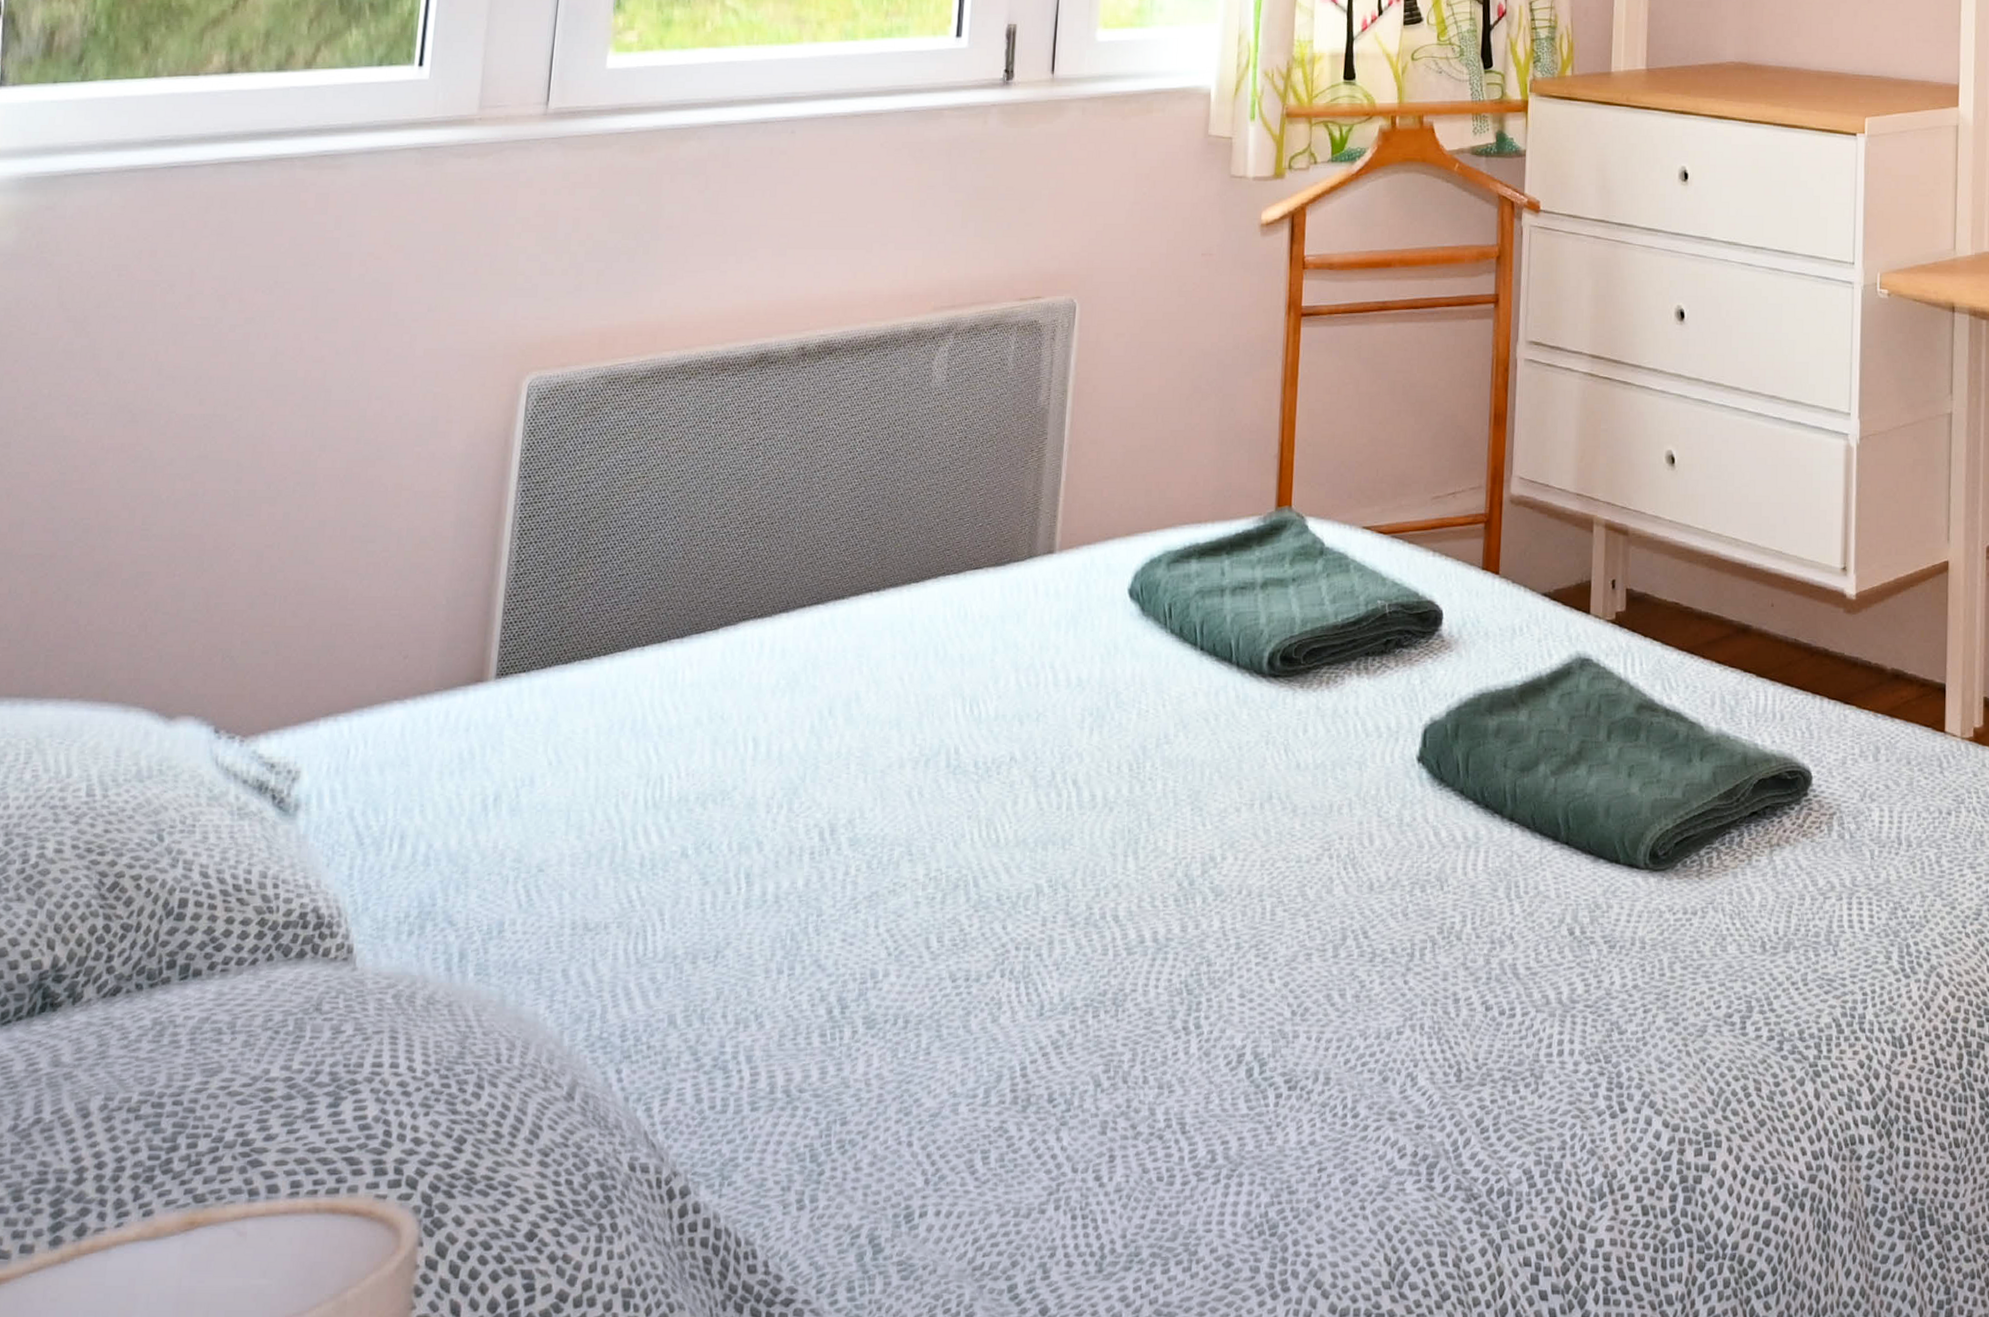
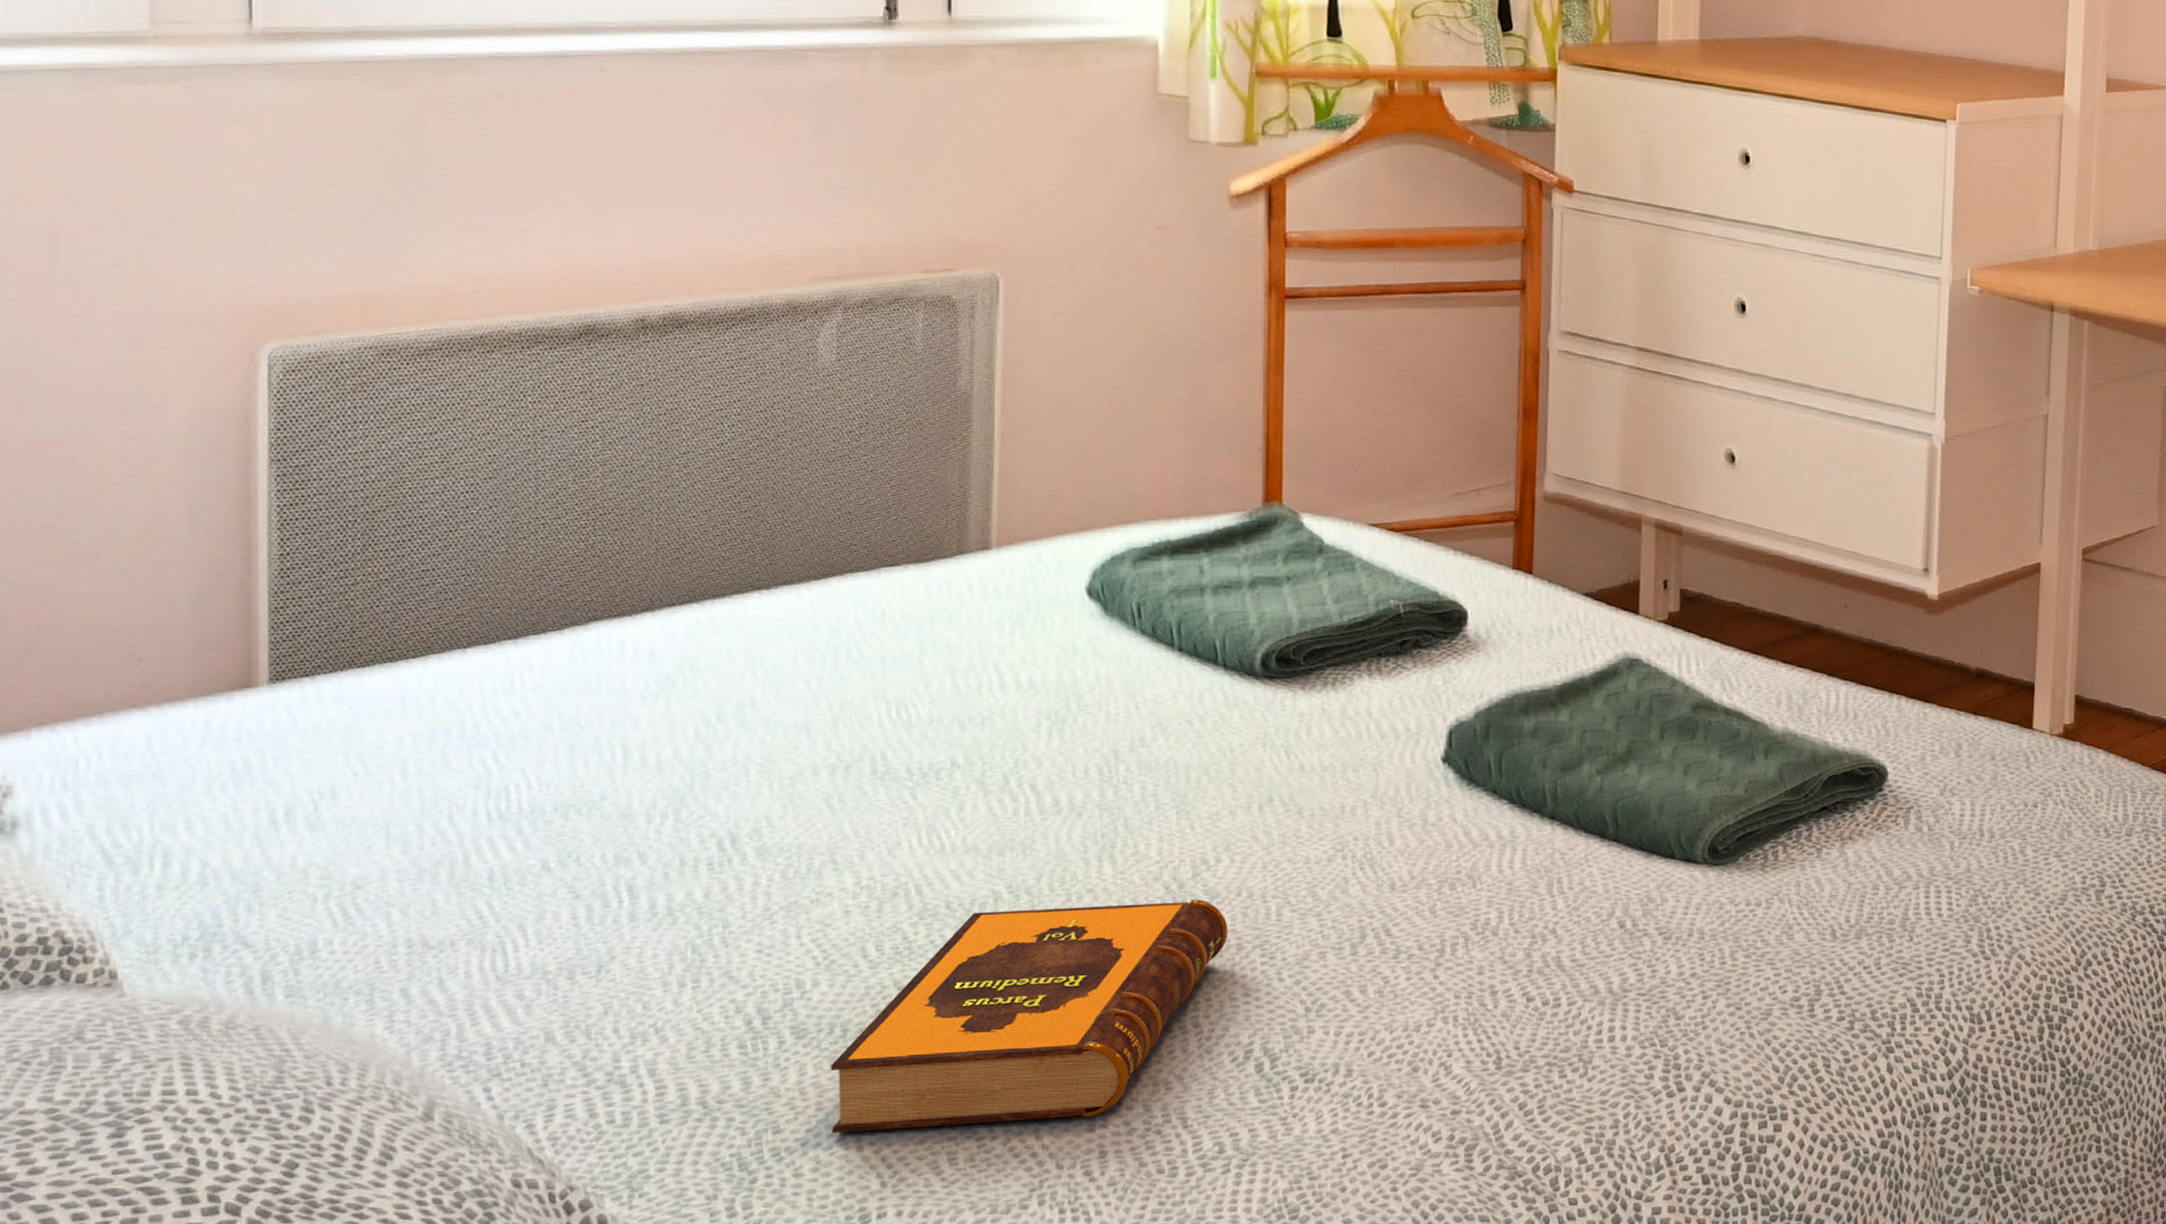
hardback book: none [888,897,1229,1127] -> present [830,899,1228,1133]

